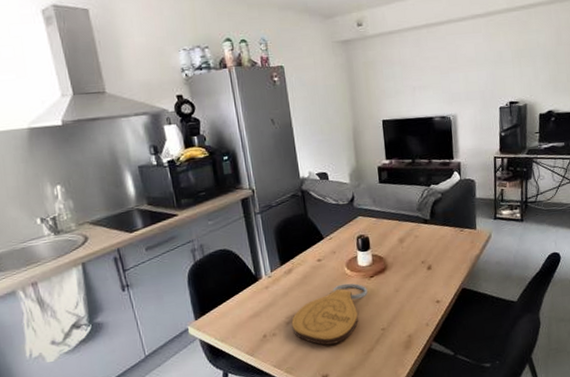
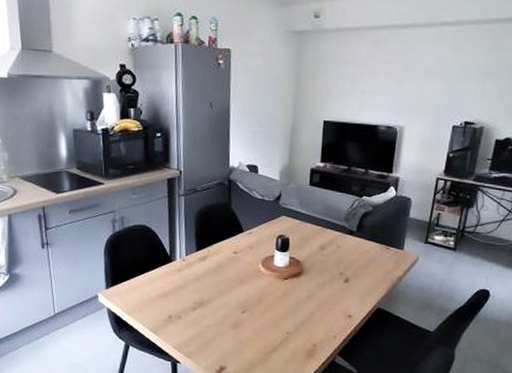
cutting board: present [291,283,368,346] -> none [198,280,279,338]

